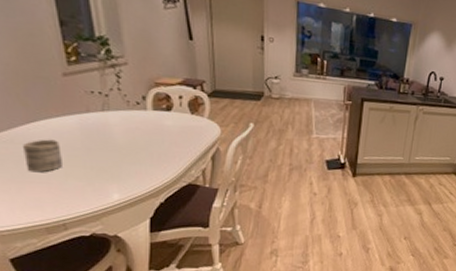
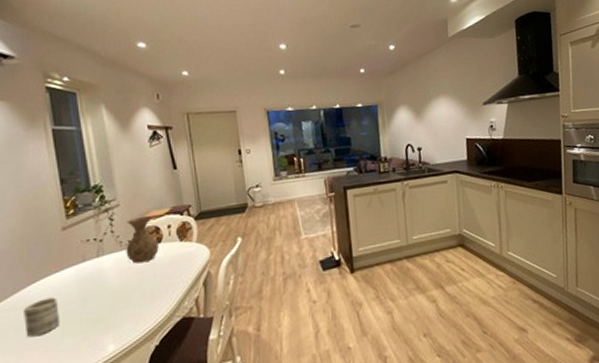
vase: none [133,80,168,127] -> present [126,216,159,264]

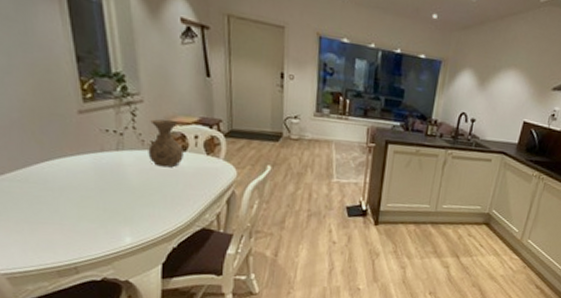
mug: present [24,297,61,338] -> none [37,178,77,213]

